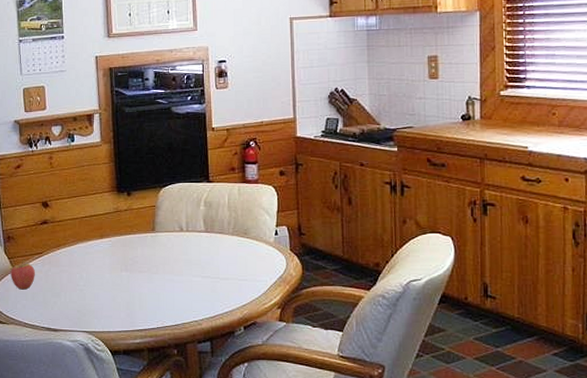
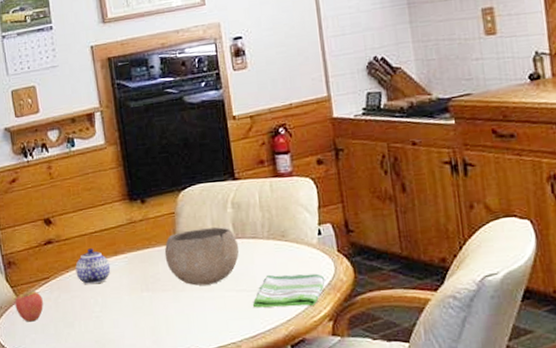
teapot: none [66,230,96,262] -> present [75,248,111,285]
bowl: none [143,222,208,270] -> present [164,227,240,286]
dish towel: none [214,265,278,294] -> present [252,273,325,308]

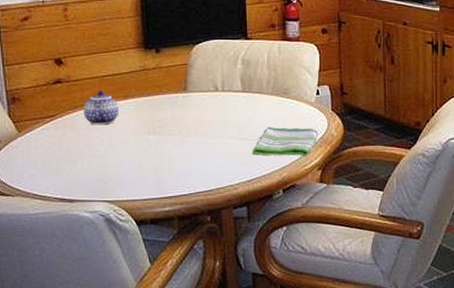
fruit: present [15,286,43,322] -> none [16,122,46,157]
bowl: present [164,227,240,286] -> none [174,81,245,132]

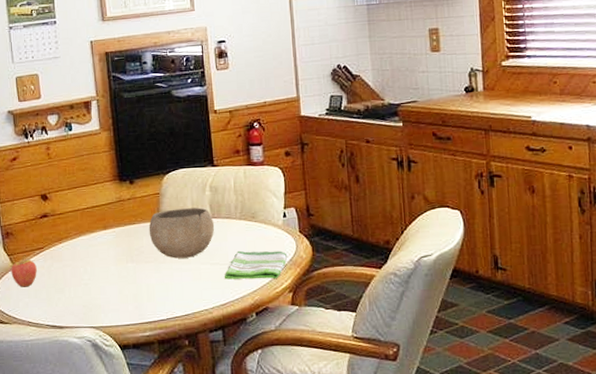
fruit: none [16,122,46,157] -> present [11,255,37,287]
teapot: present [83,91,119,125] -> none [68,222,100,255]
bowl: none [174,81,245,132] -> present [148,207,215,259]

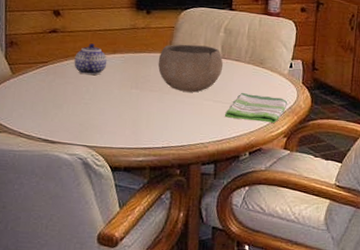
fruit: present [11,255,37,287] -> none [9,66,38,99]
teapot: none [68,222,100,255] -> present [74,43,107,76]

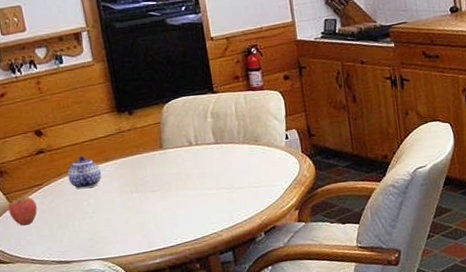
fruit: none [9,66,38,99] -> present [8,192,37,226]
bowl: present [158,44,224,92] -> none [151,134,219,186]
dish towel: present [224,92,288,123] -> none [231,171,292,203]

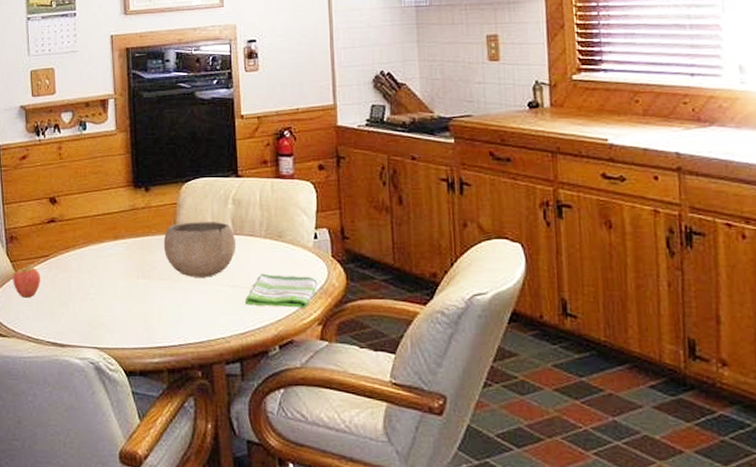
teapot: present [67,156,102,190] -> none [75,231,110,267]
bowl: none [151,134,219,186] -> present [163,222,237,278]
dish towel: none [231,171,292,203] -> present [244,273,318,308]

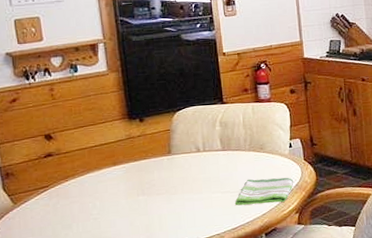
fruit: present [13,262,40,298] -> none [12,194,42,226]
bowl: present [163,222,237,278] -> none [159,141,225,190]

